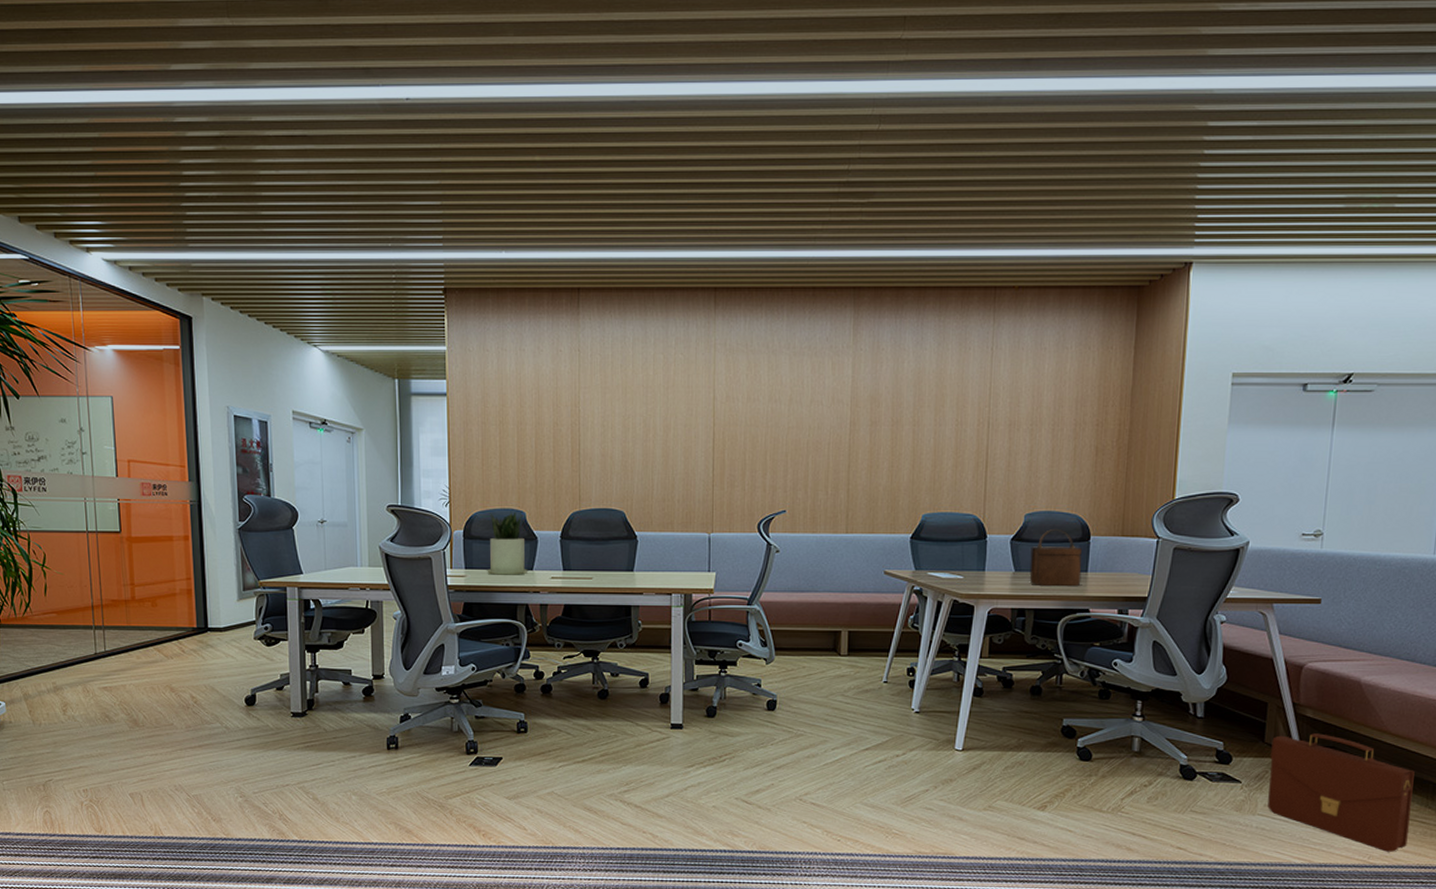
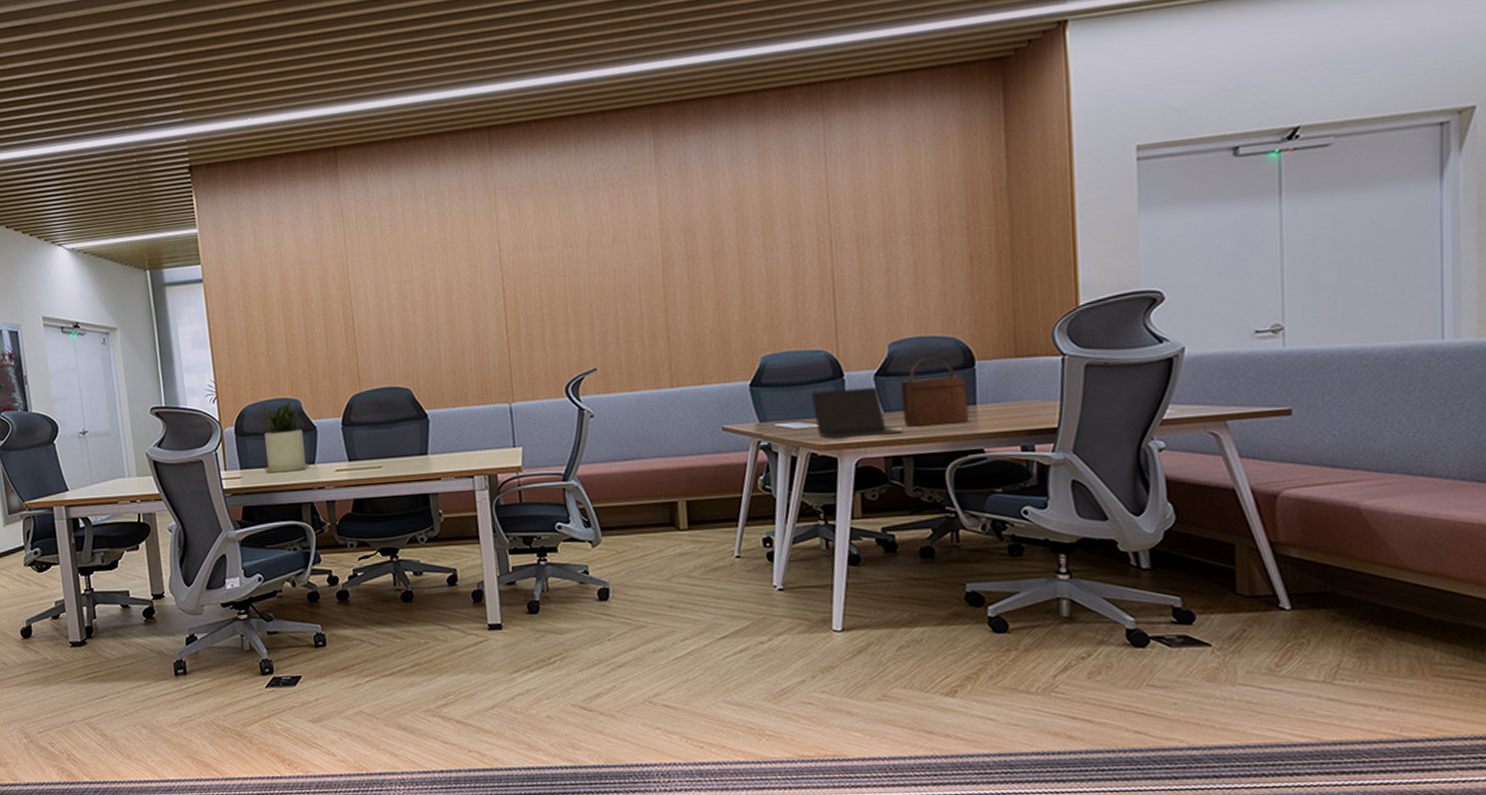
laptop: none [958,548,1029,591] -> present [810,386,904,439]
briefcase: present [1267,733,1415,852] -> none [1246,577,1453,721]

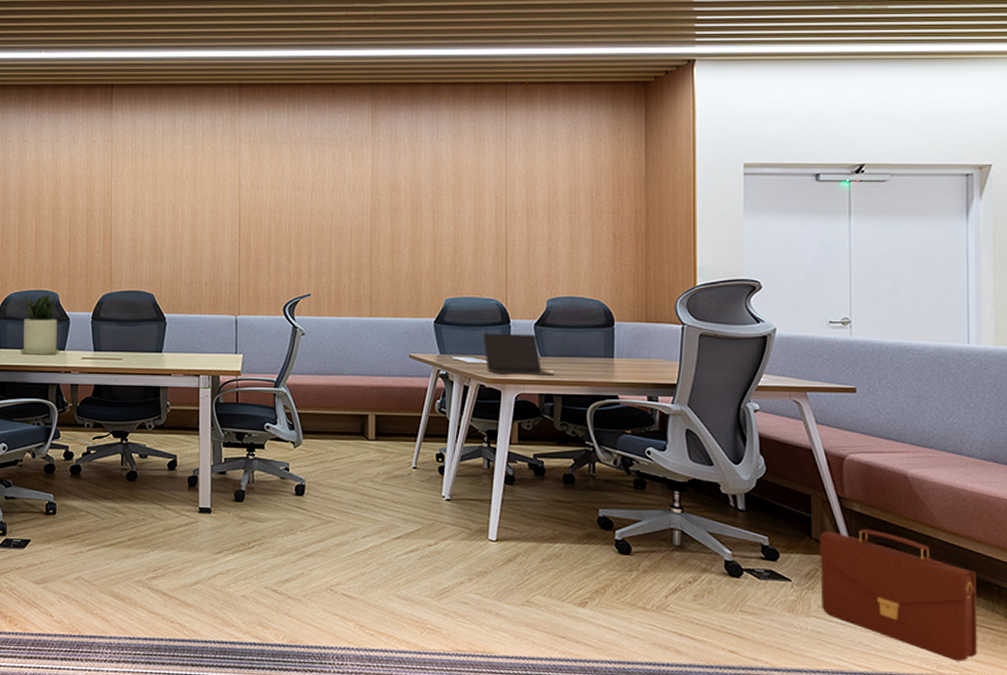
handbag: present [900,357,970,428] -> none [555,315,608,373]
briefcase: none [1246,577,1453,721] -> present [819,529,977,661]

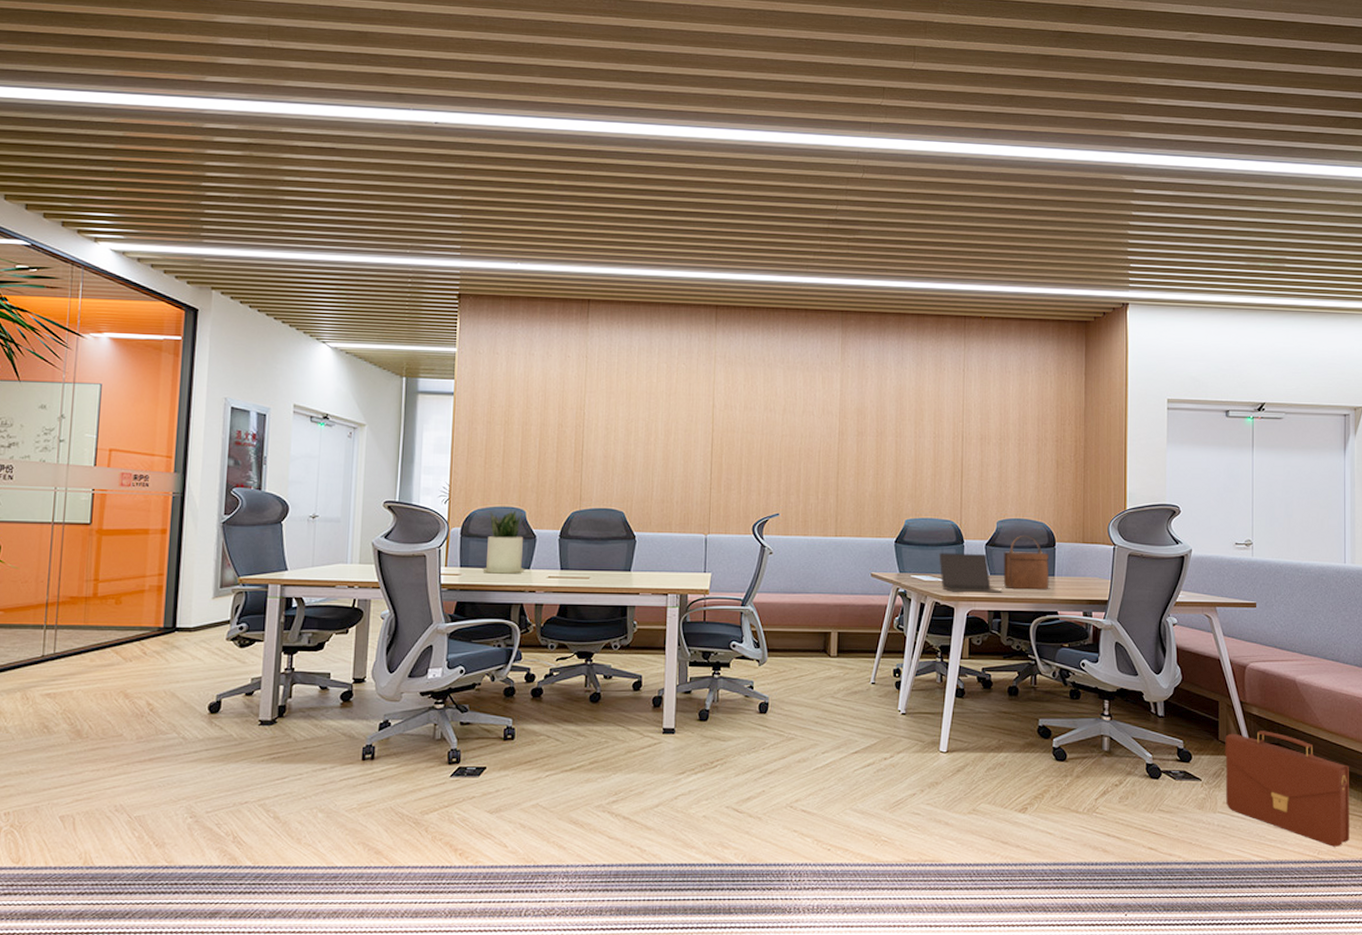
handbag: none [555,315,608,373] -> present [1003,536,1050,590]

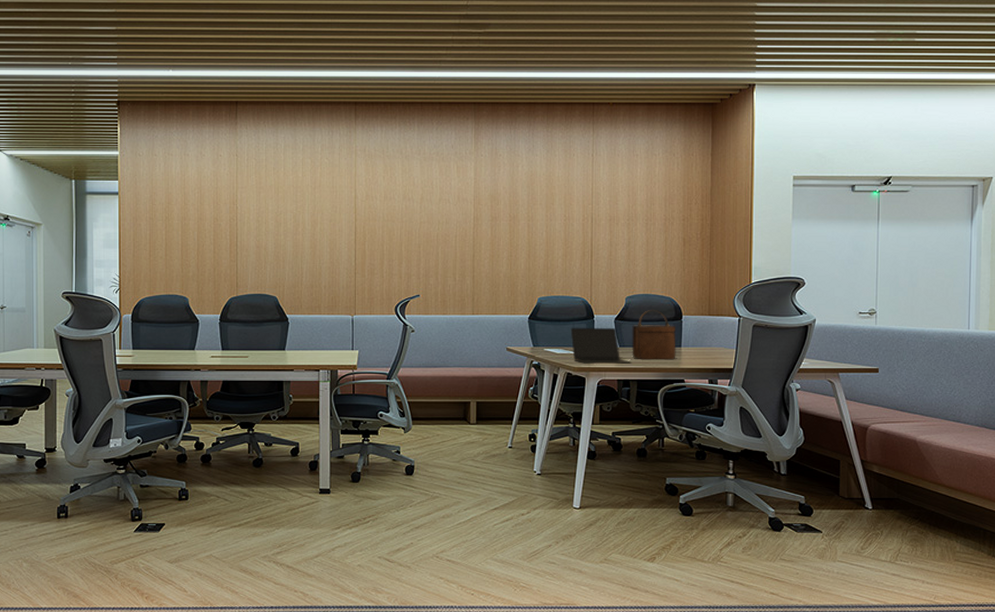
planter: present [482,510,525,574] -> none [153,297,191,355]
briefcase: present [1225,731,1349,847] -> none [845,487,967,592]

